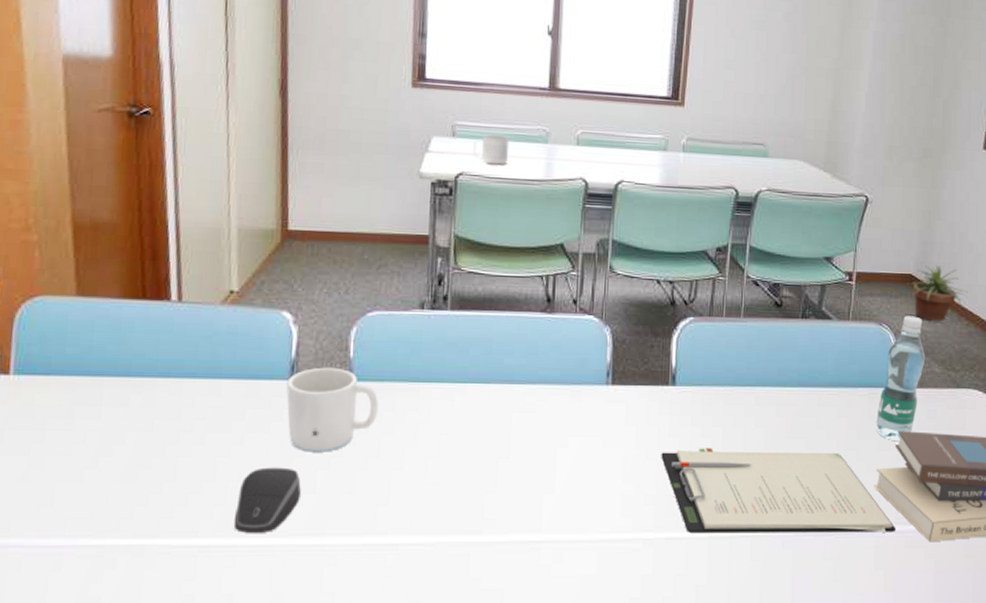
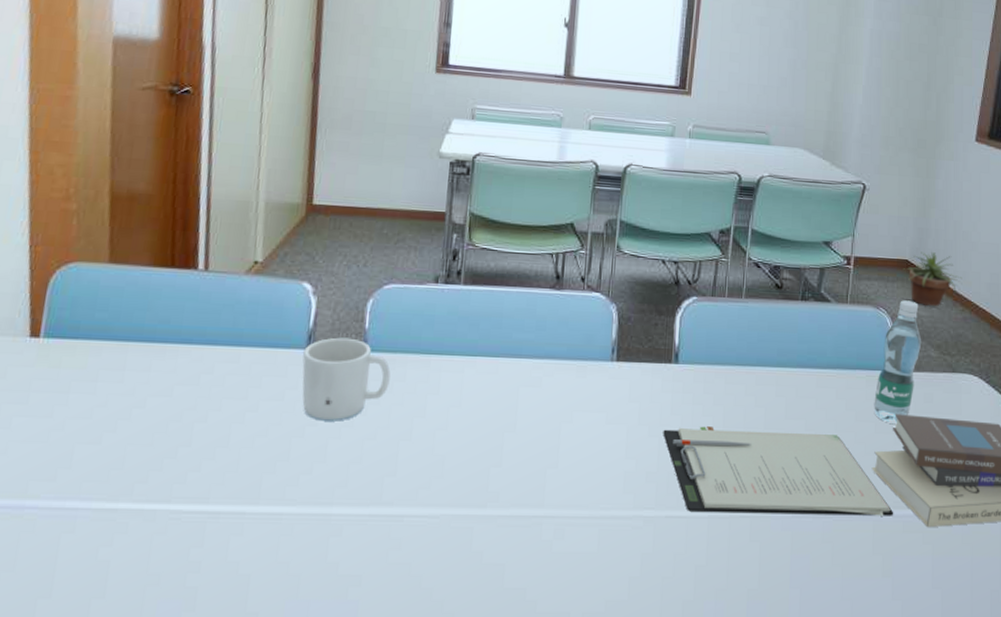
computer mouse: present [233,467,301,533] -> none [244,435,312,500]
mug: present [473,135,510,165] -> none [491,118,526,147]

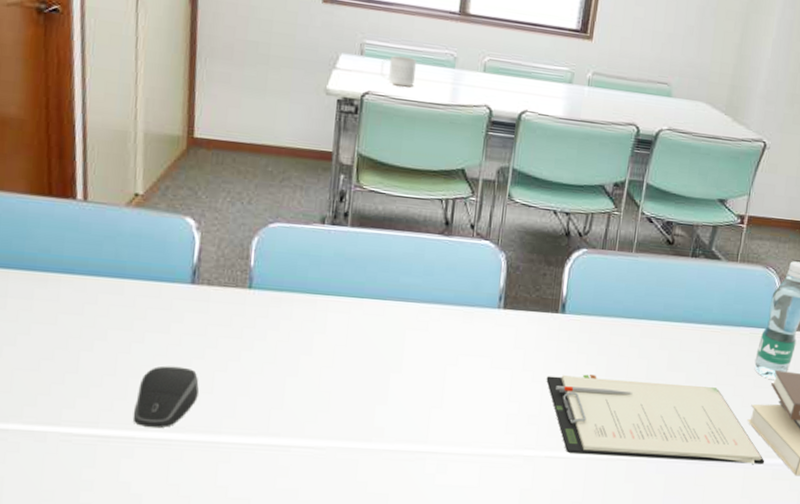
computer mouse: none [244,435,312,500] -> present [133,366,199,427]
mug: present [302,337,391,421] -> none [187,273,277,355]
mug: none [491,118,526,147] -> present [380,55,418,87]

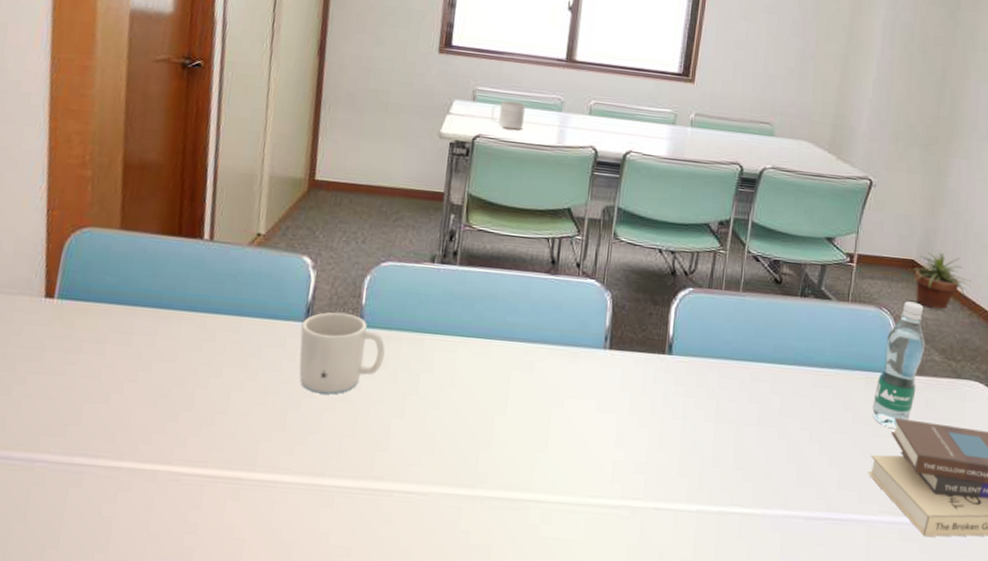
computer mouse: present [133,366,199,427] -> none [241,404,307,469]
mug: none [187,273,277,355] -> present [299,311,385,395]
clipboard: present [546,374,765,464] -> none [653,419,890,523]

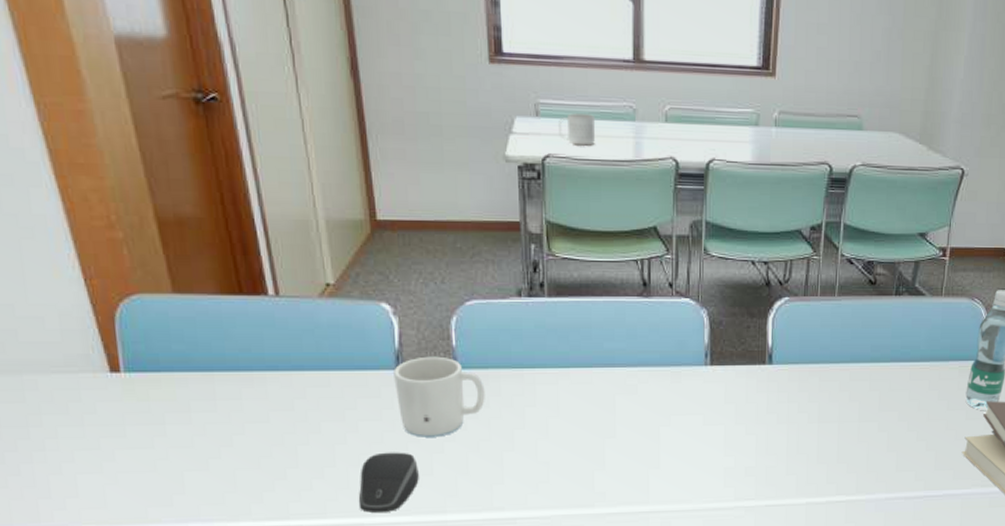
computer mouse: none [241,404,307,469] -> present [358,452,419,513]

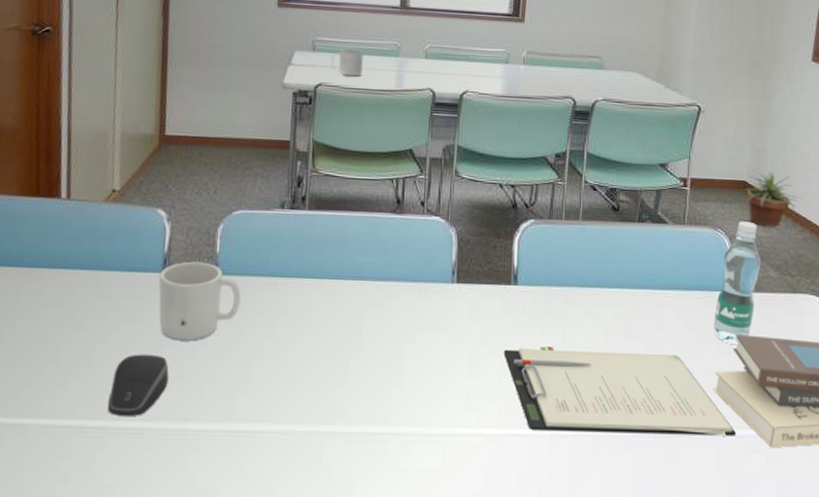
clipboard: none [760,422,982,500] -> present [504,346,737,436]

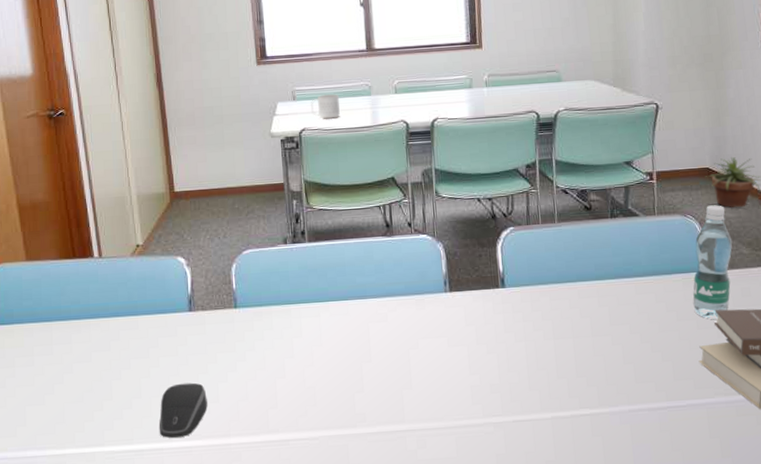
mug: present [158,261,241,341] -> none [187,298,260,369]
clipboard: present [504,346,737,436] -> none [500,335,726,415]

